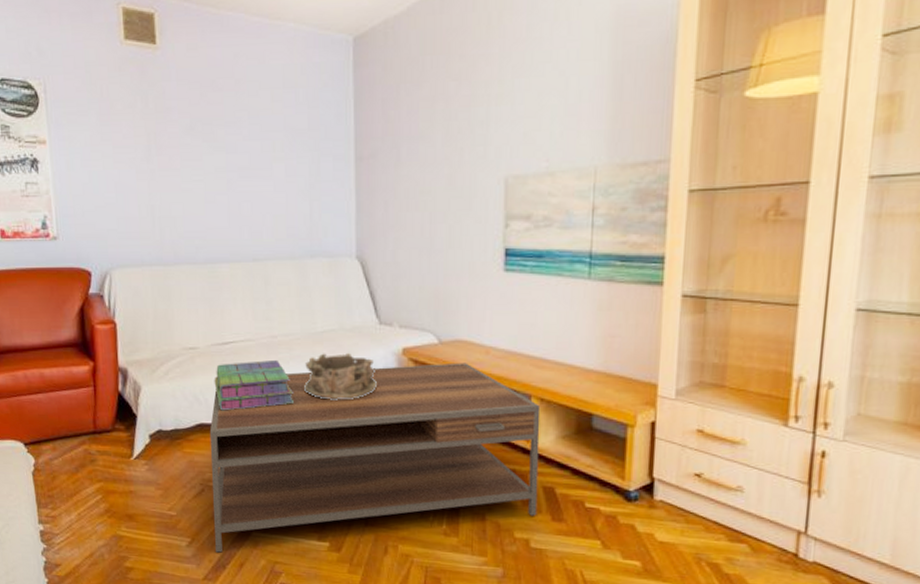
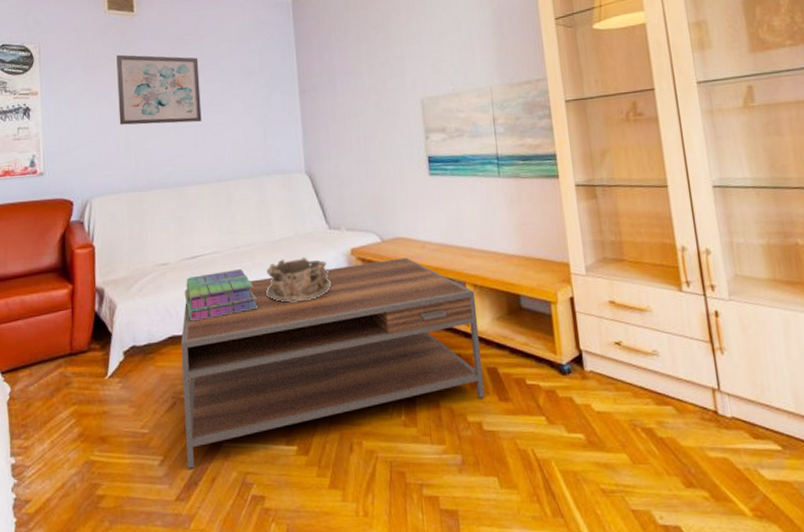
wall art: none [136,99,237,189] -> present [116,54,202,125]

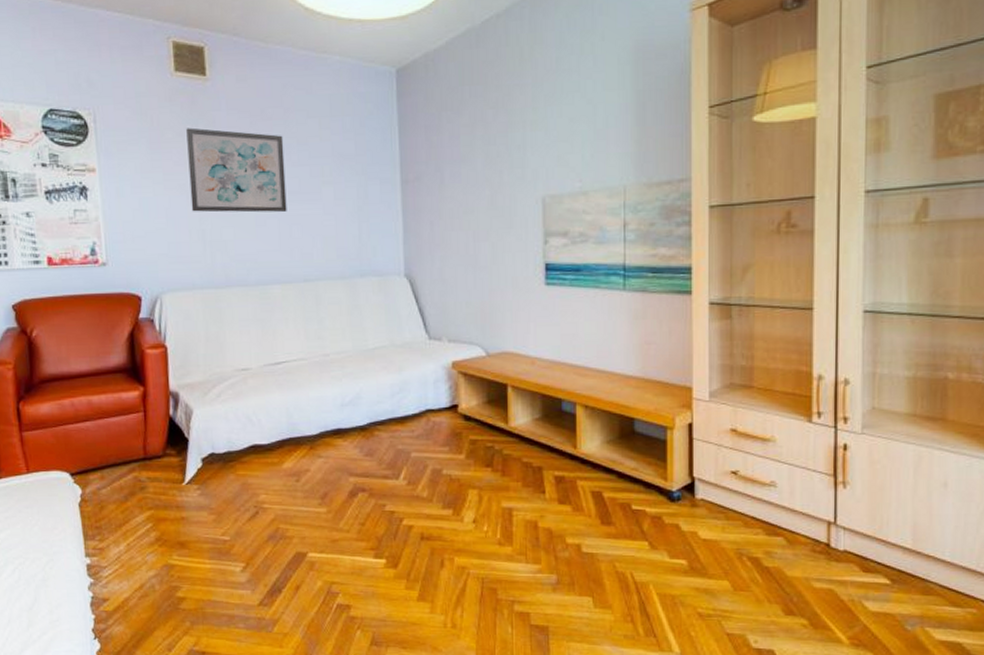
coffee table: present [180,257,485,469] -> none [263,374,587,576]
stack of books: present [184,268,259,322] -> none [267,377,348,431]
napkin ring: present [265,257,332,303] -> none [356,369,430,416]

